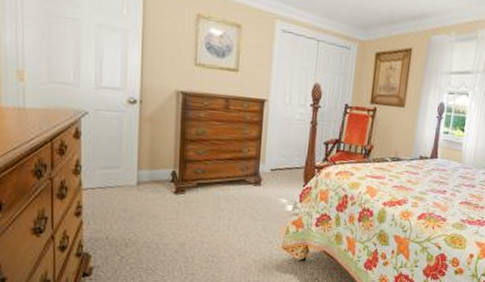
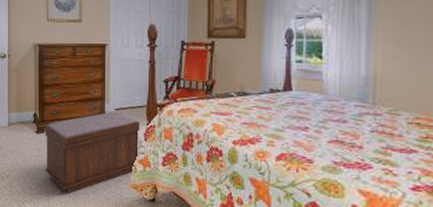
bench: none [183,171,297,258] -> present [45,111,140,193]

